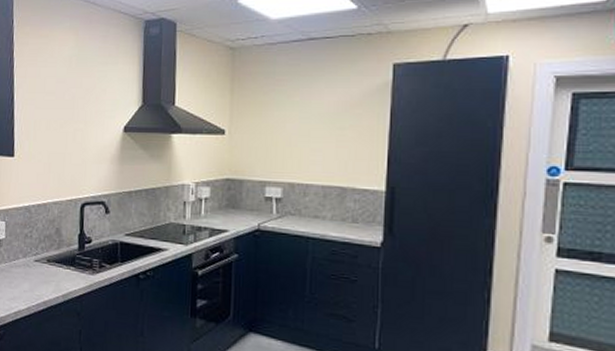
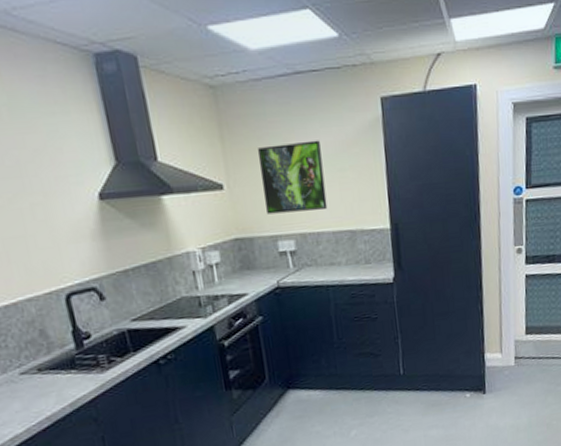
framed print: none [260,99,323,163] -> present [258,140,328,214]

